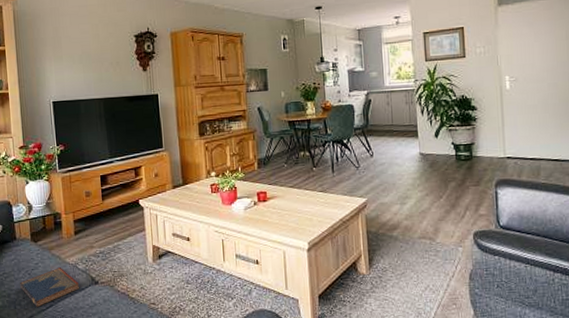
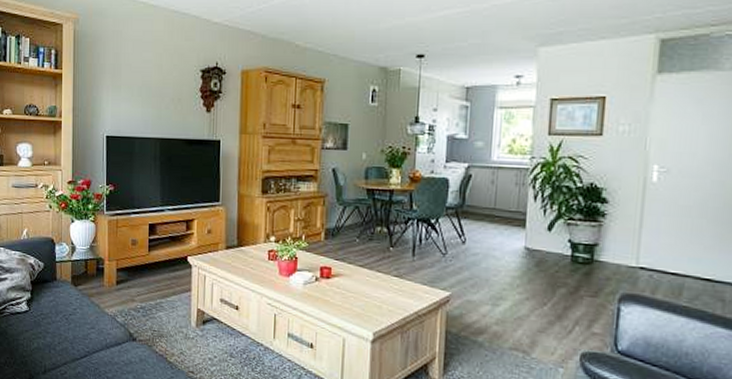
hardcover book: present [20,266,80,307] -> none [56,316,117,355]

